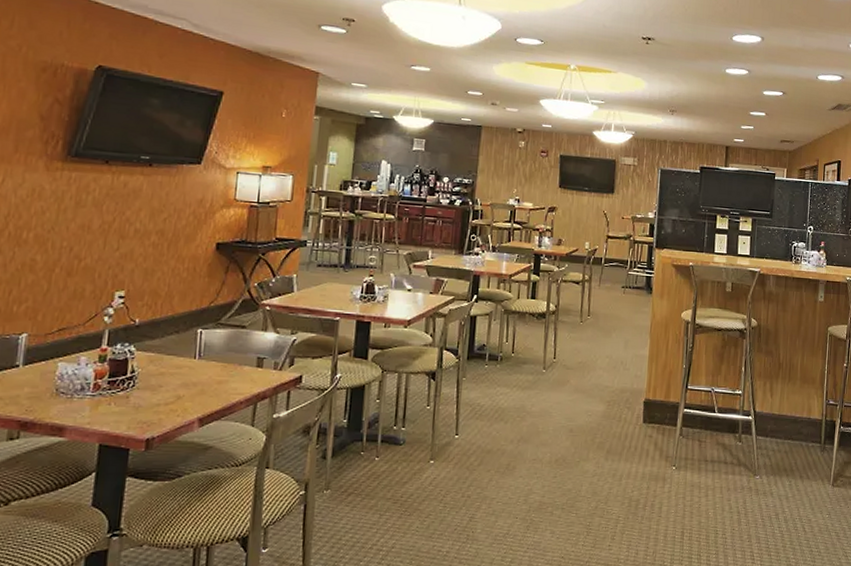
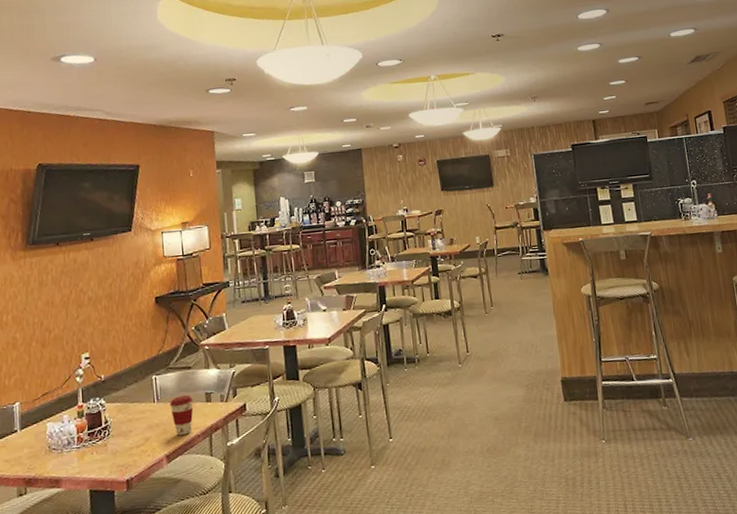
coffee cup: none [213,356,242,399] -> present [170,395,194,436]

